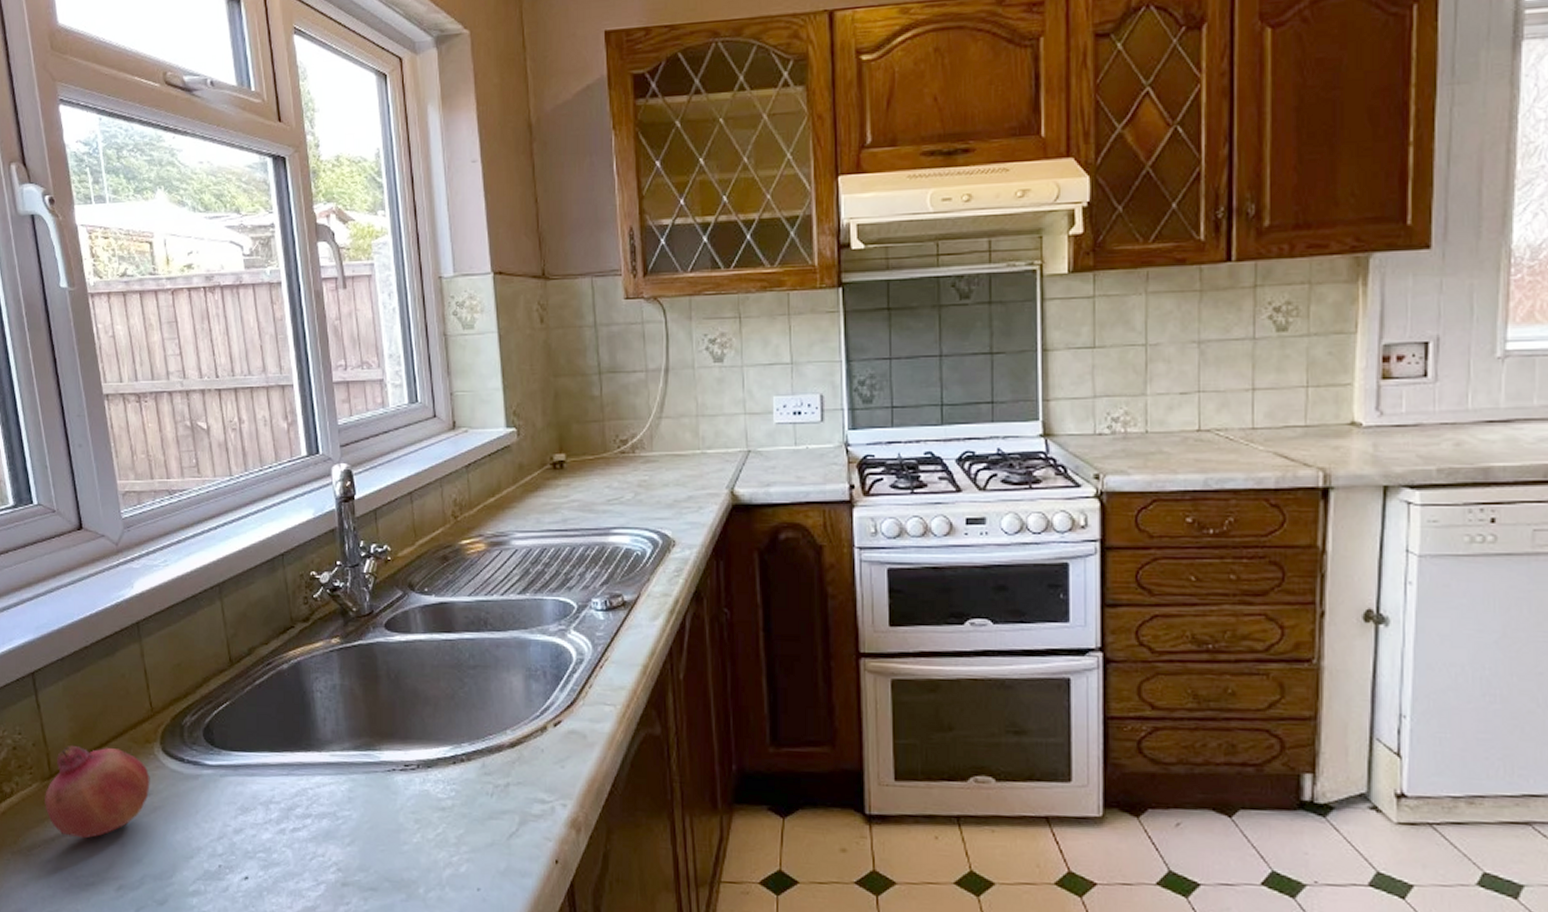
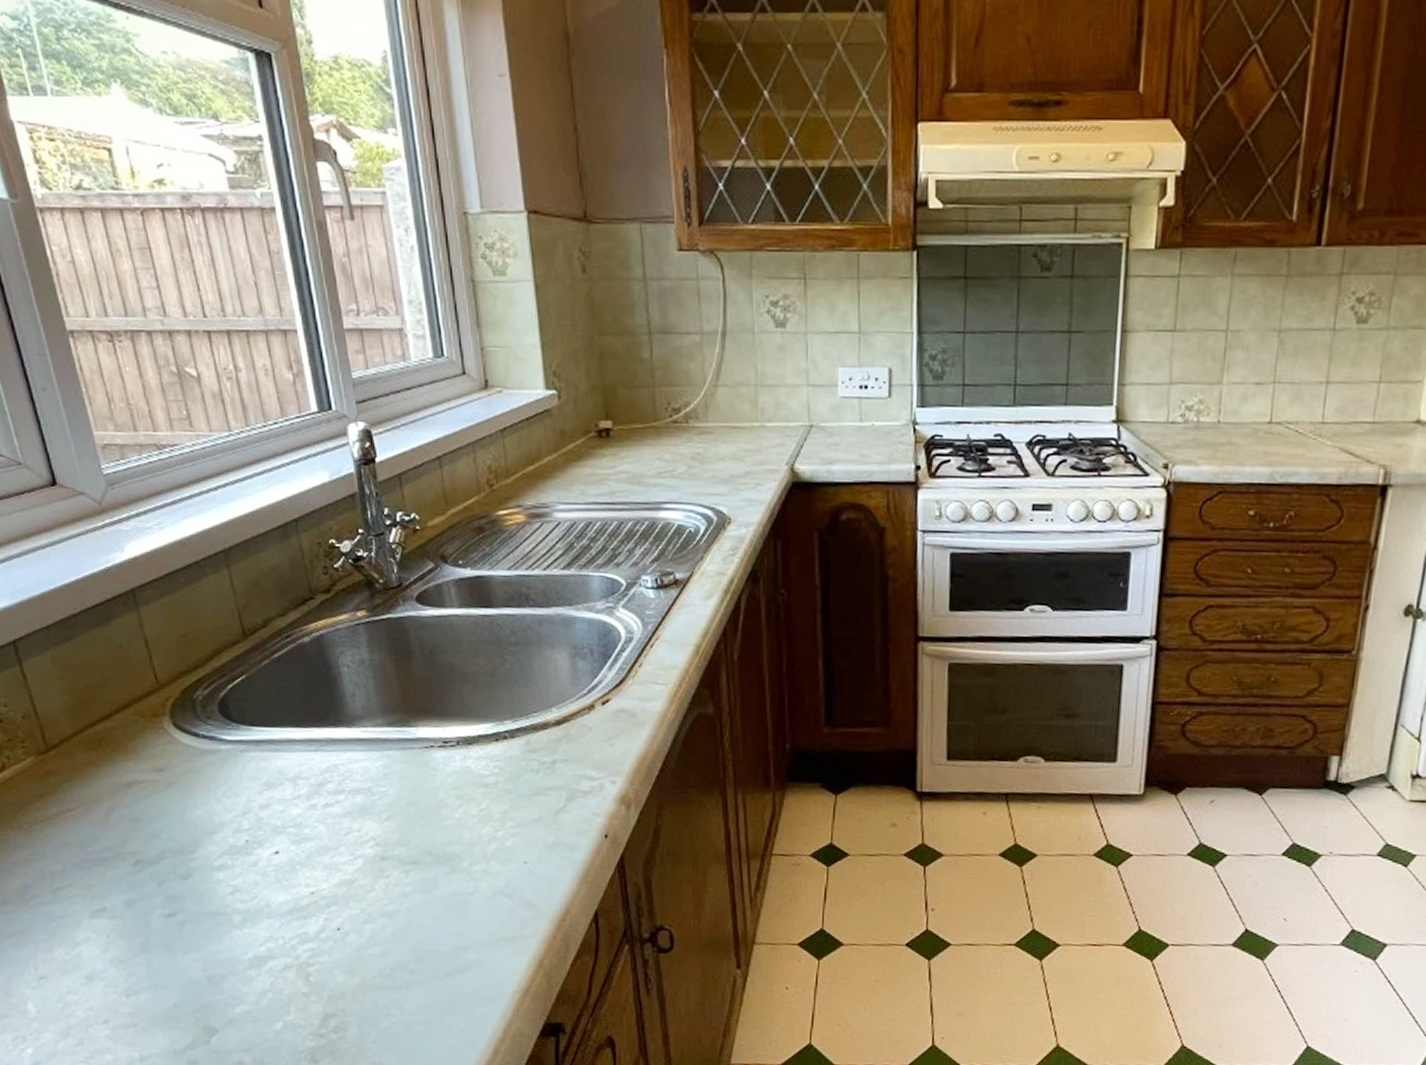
fruit: present [45,745,150,839] -> none [42,718,163,814]

